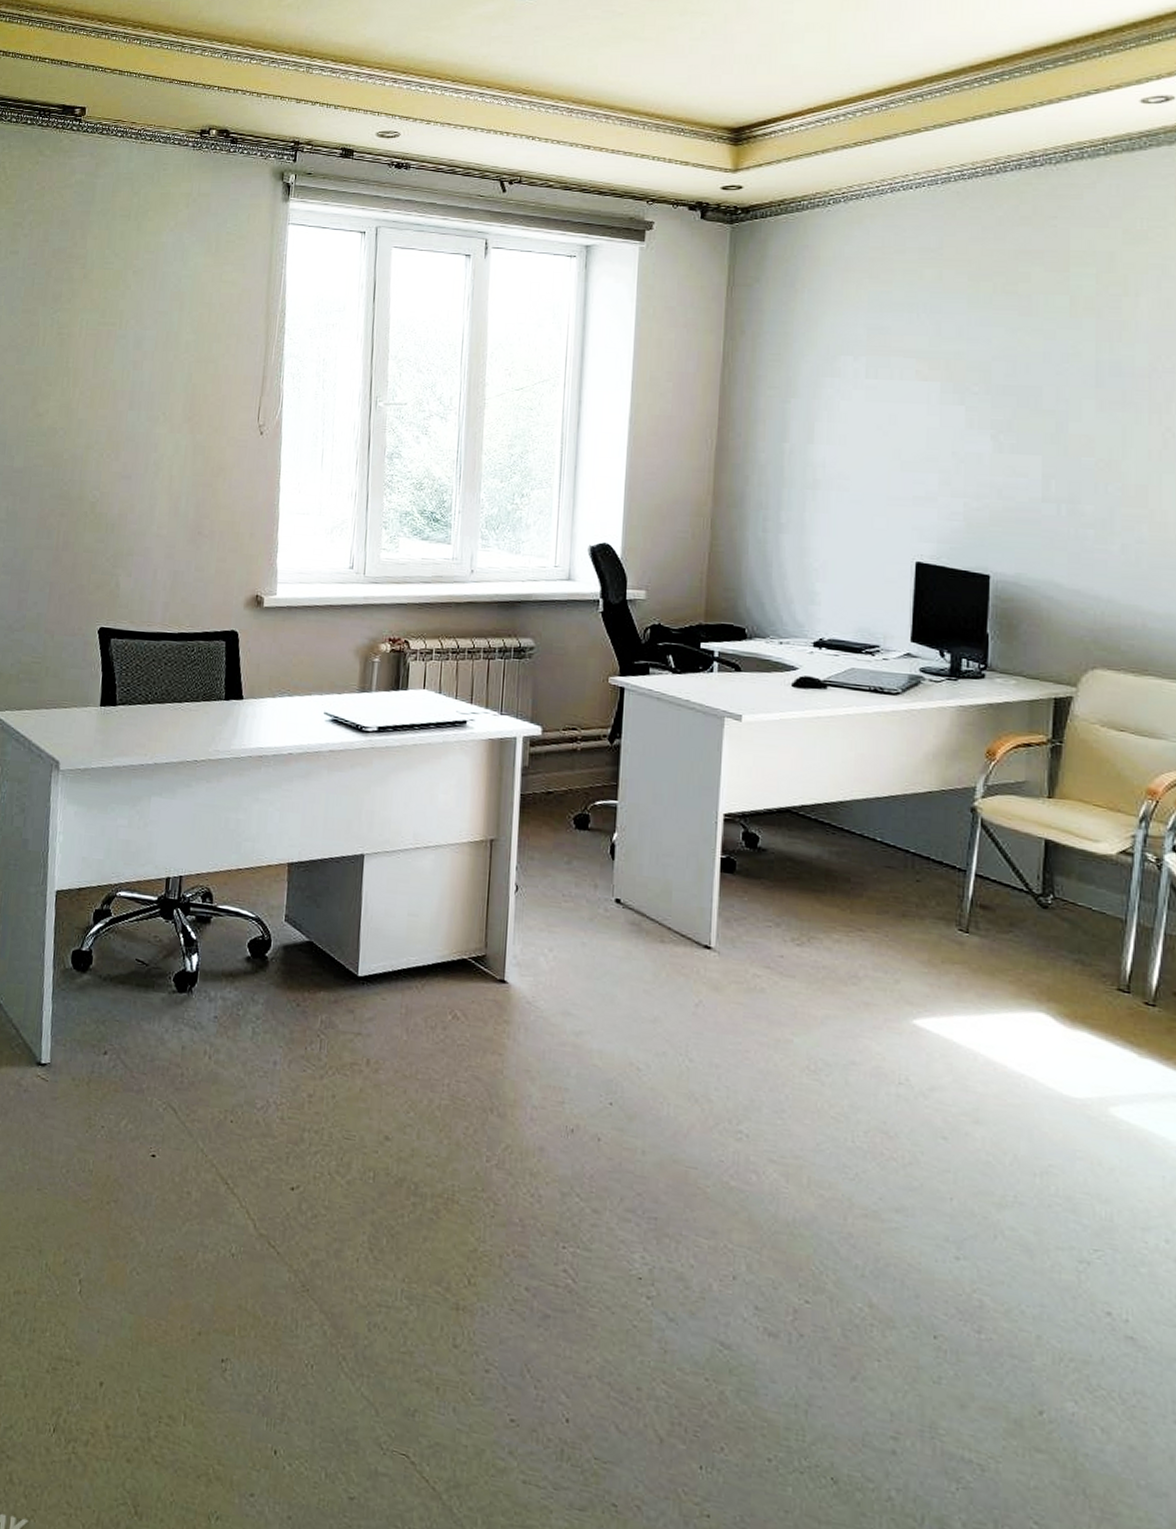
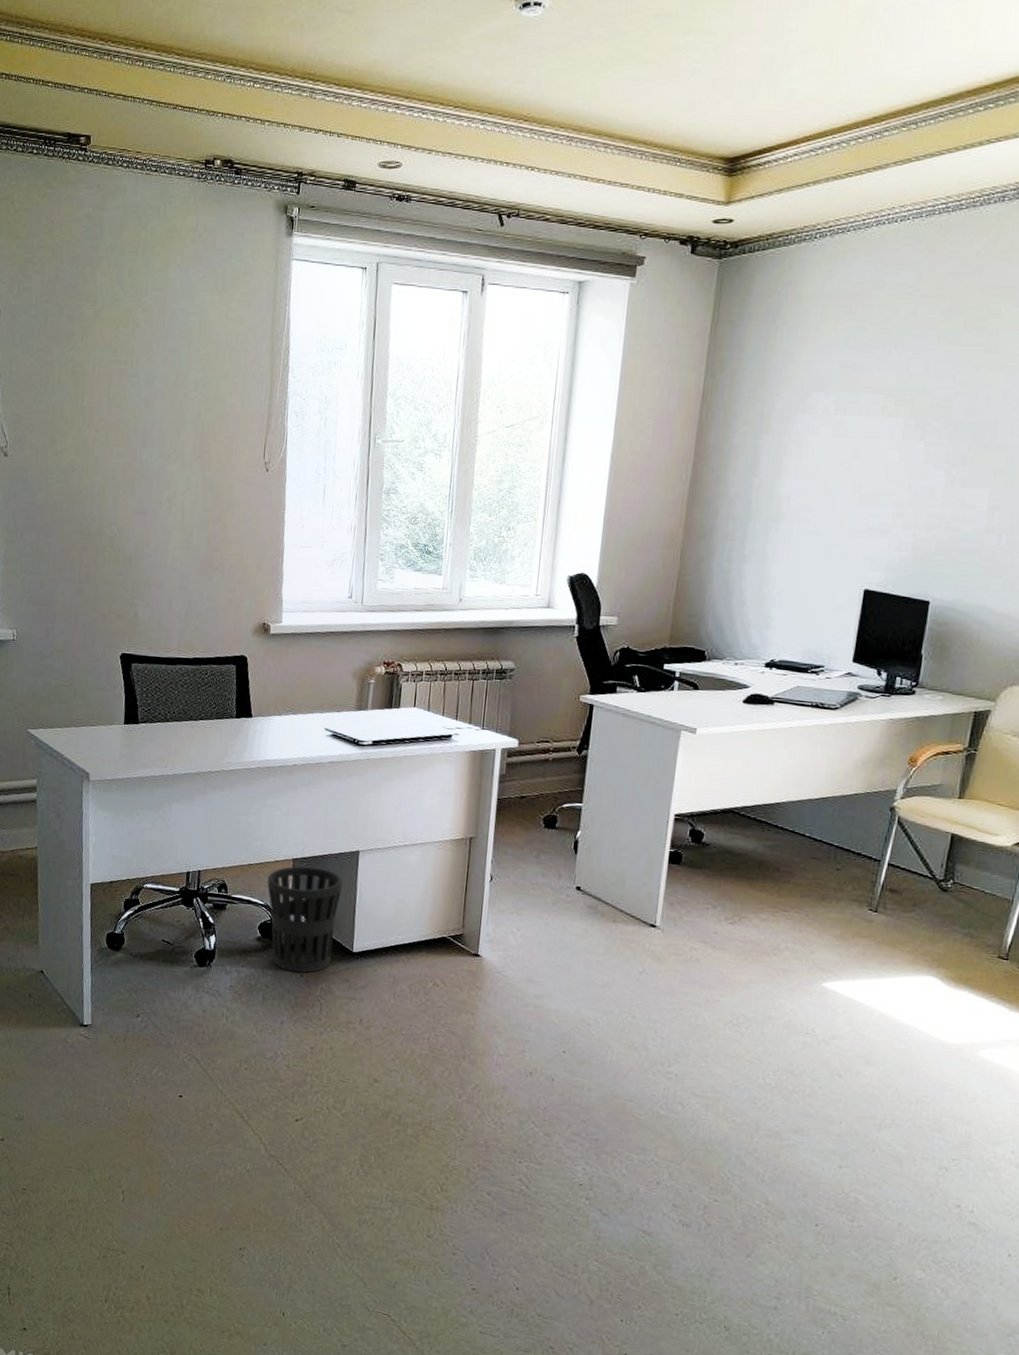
wastebasket: none [258,871,346,1002] -> present [267,866,343,973]

